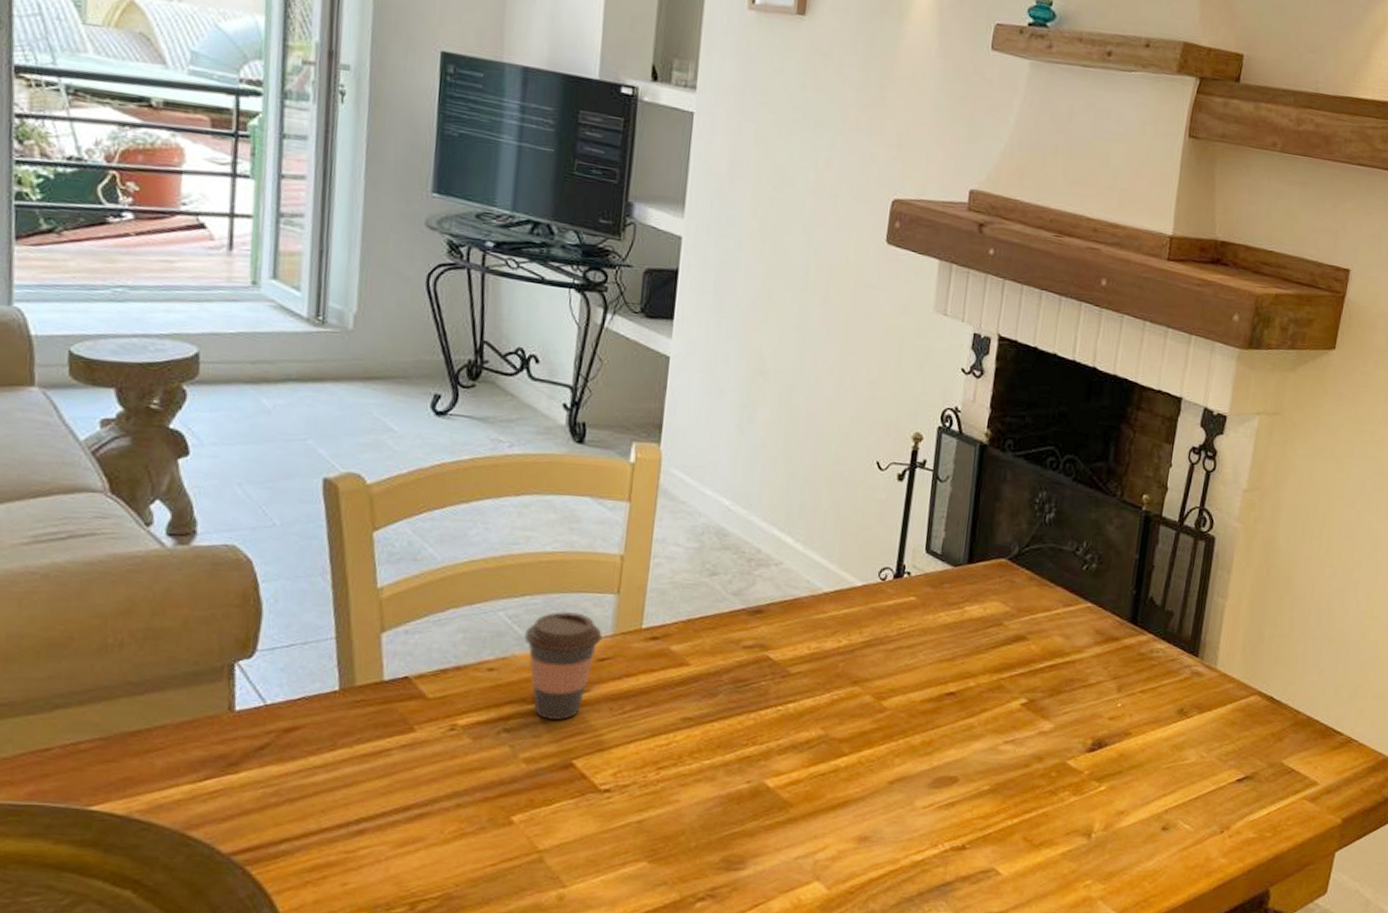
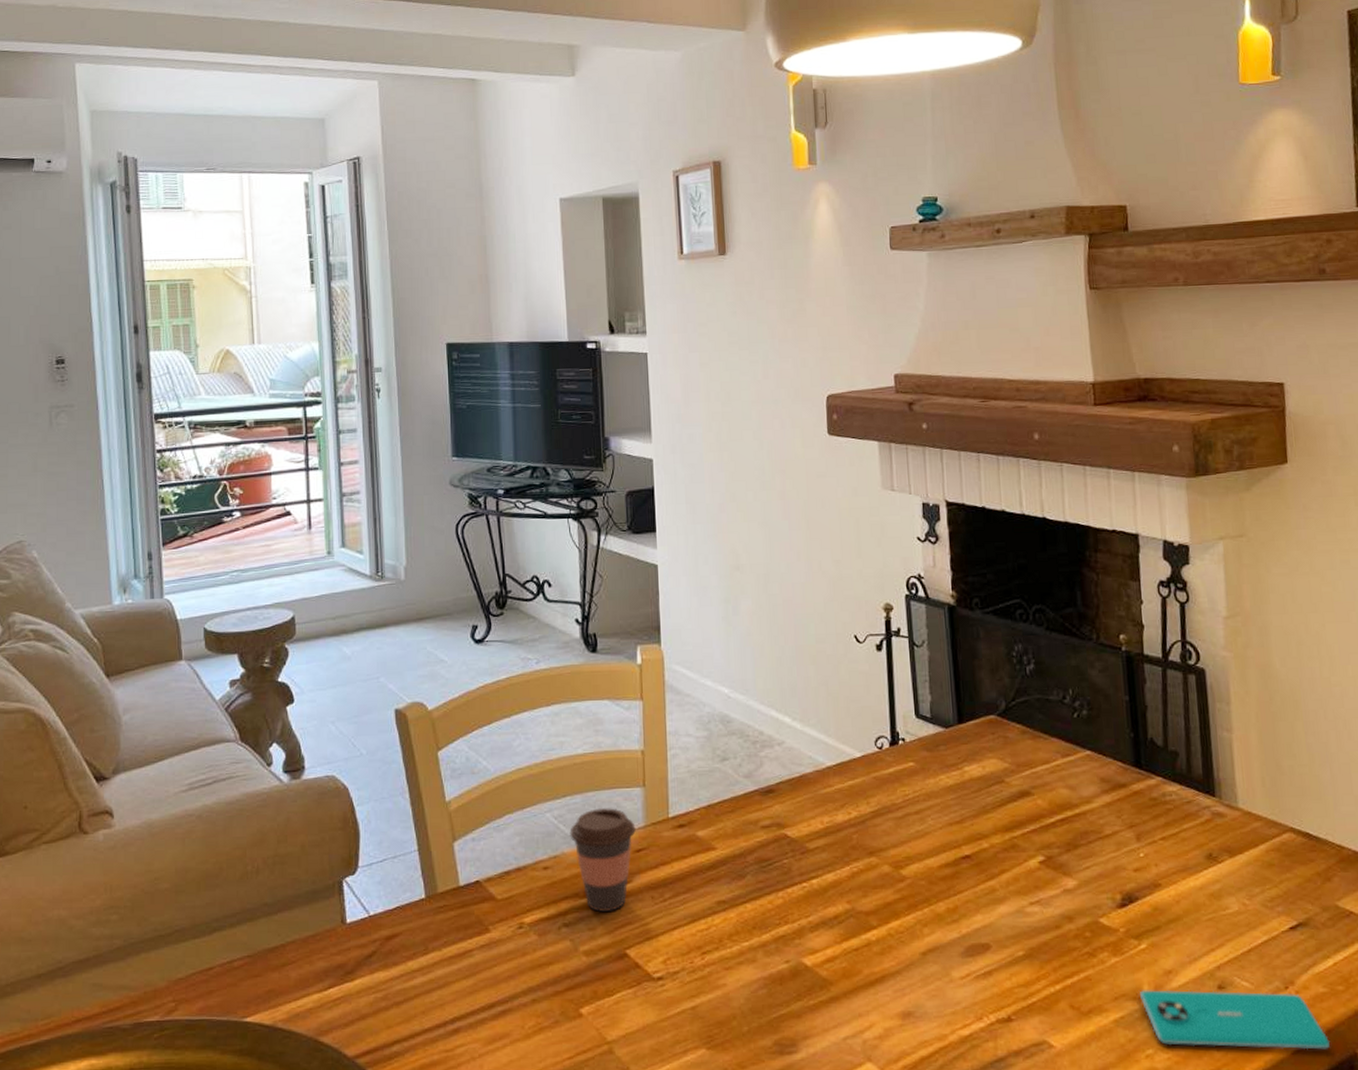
smartphone: none [1090,827,1249,886] -> present [1140,989,1330,1050]

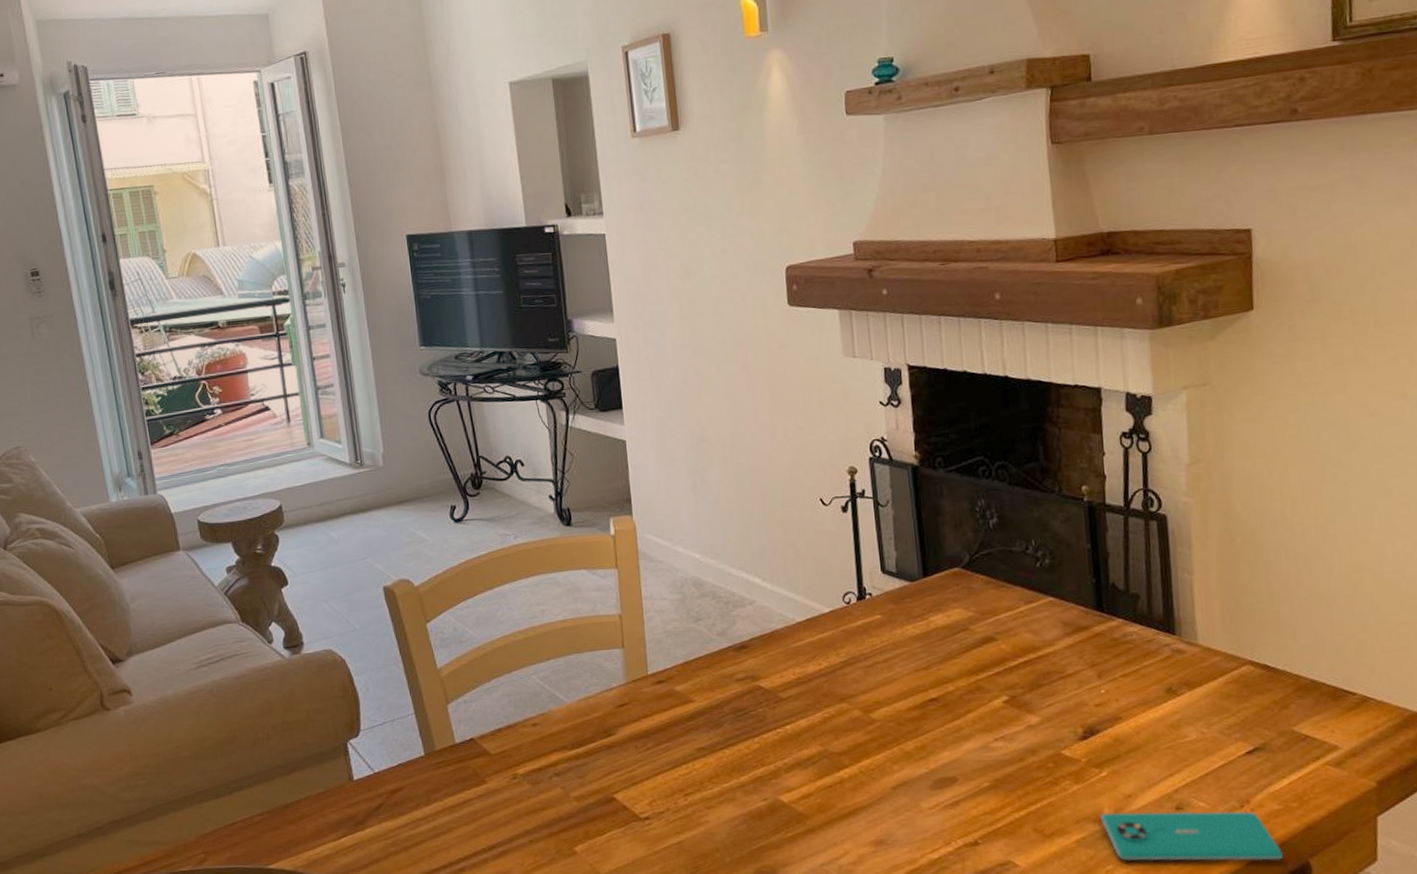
coffee cup: present [569,808,636,912] -> none [555,668,617,762]

